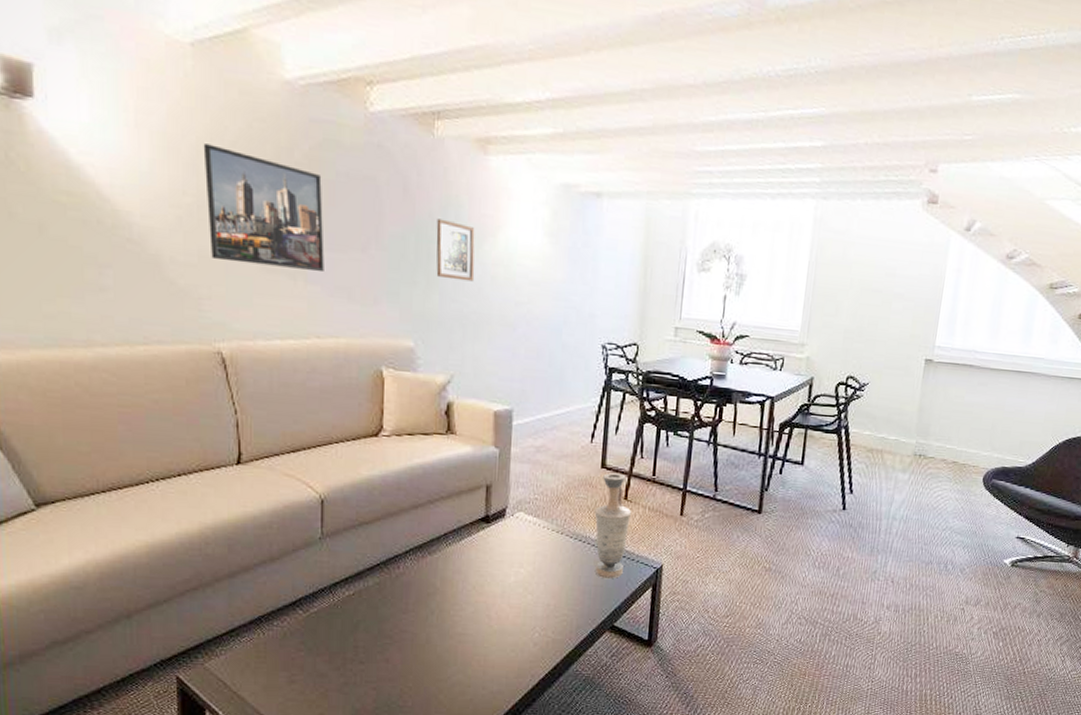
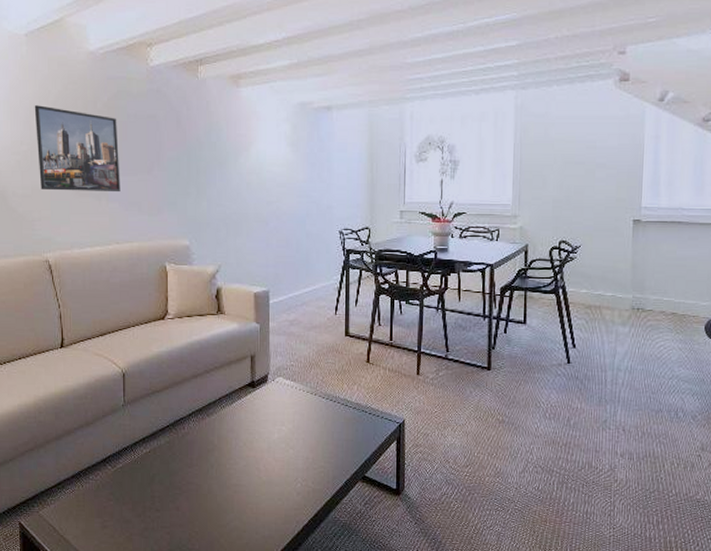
picture frame: present [436,218,475,282] -> none [203,141,234,189]
vase: present [594,472,632,580] -> none [342,339,374,434]

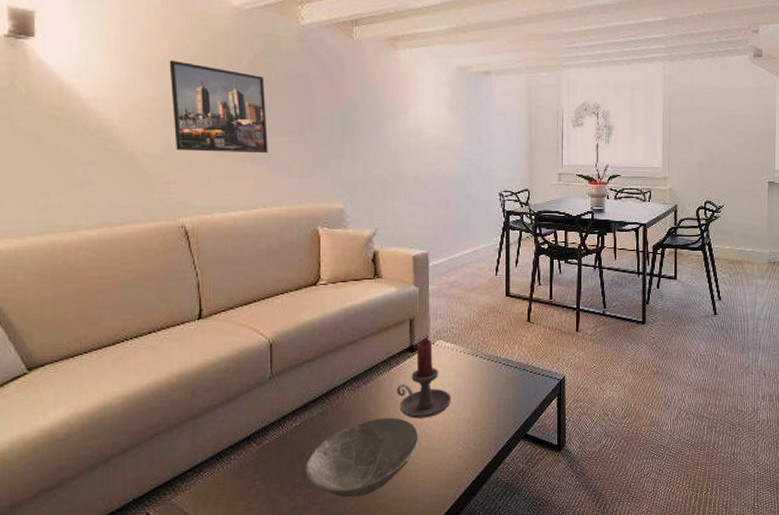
bowl: none [154,450,259,524] -> present [305,417,419,498]
candle holder: none [239,375,291,453] -> present [397,338,452,419]

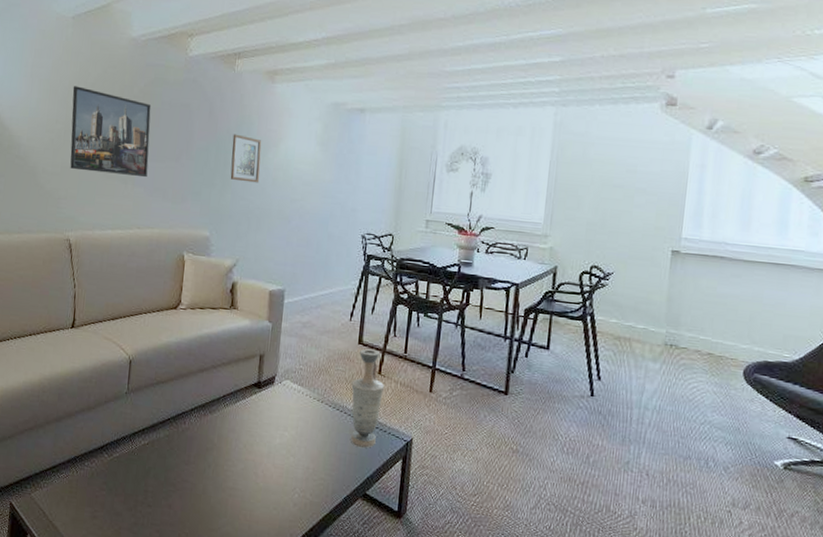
bowl: present [305,417,419,498] -> none [148,450,257,526]
picture frame: none [358,103,391,151] -> present [230,134,262,183]
candle holder: present [397,338,452,419] -> none [240,376,293,458]
vase: none [503,299,535,393] -> present [351,348,385,449]

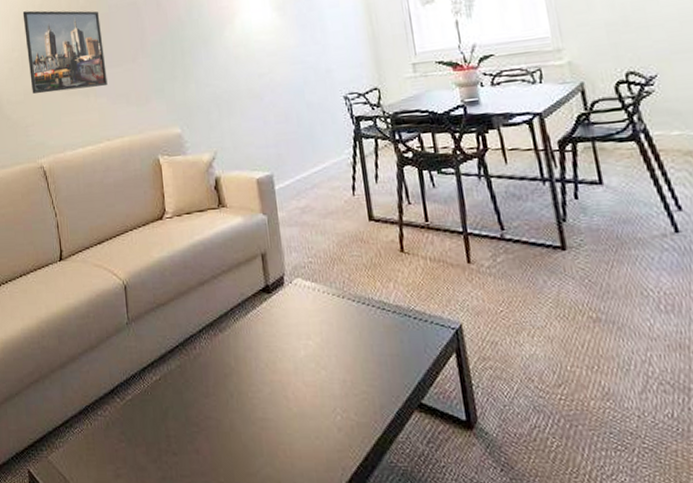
picture frame: present [230,134,262,183] -> none [184,19,221,68]
vase: present [351,348,385,449] -> none [372,223,418,347]

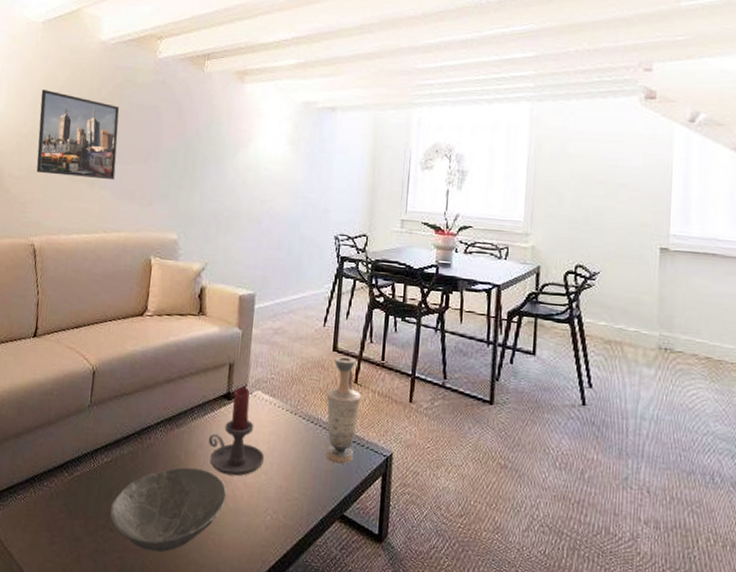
bowl: none [169,373,289,472] -> present [110,467,227,553]
candle holder: none [256,276,321,376] -> present [209,387,265,476]
vase: none [372,223,418,347] -> present [326,355,362,465]

